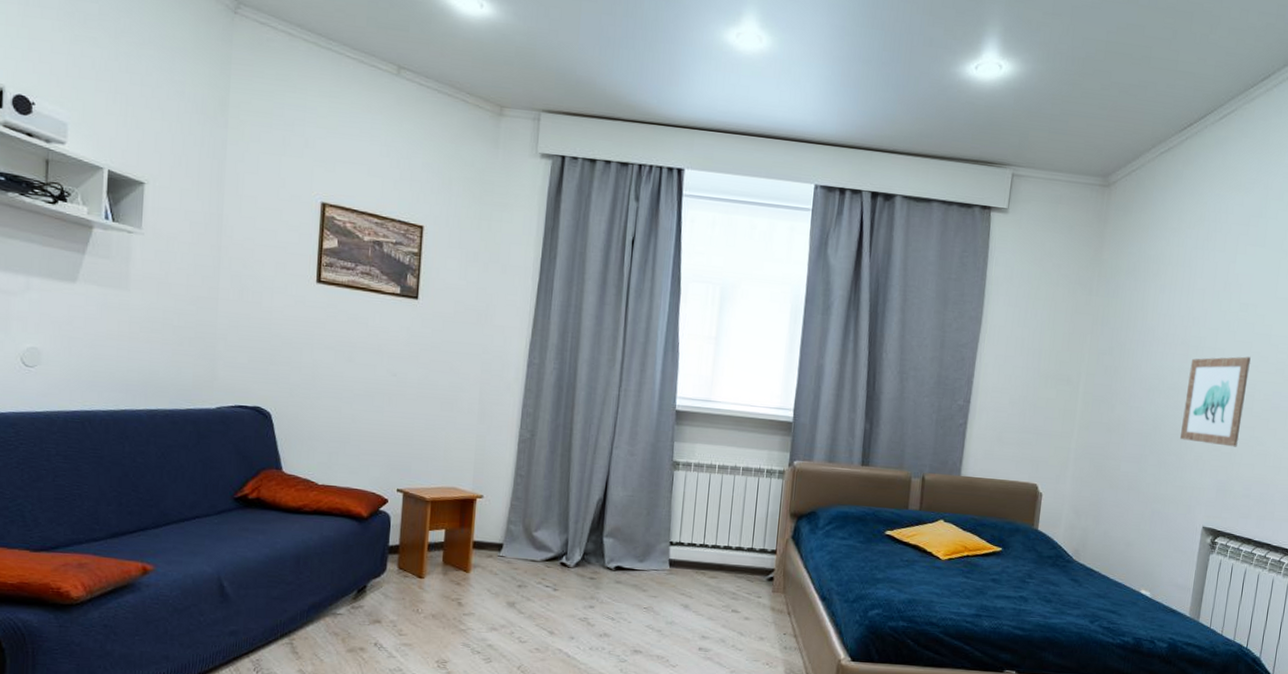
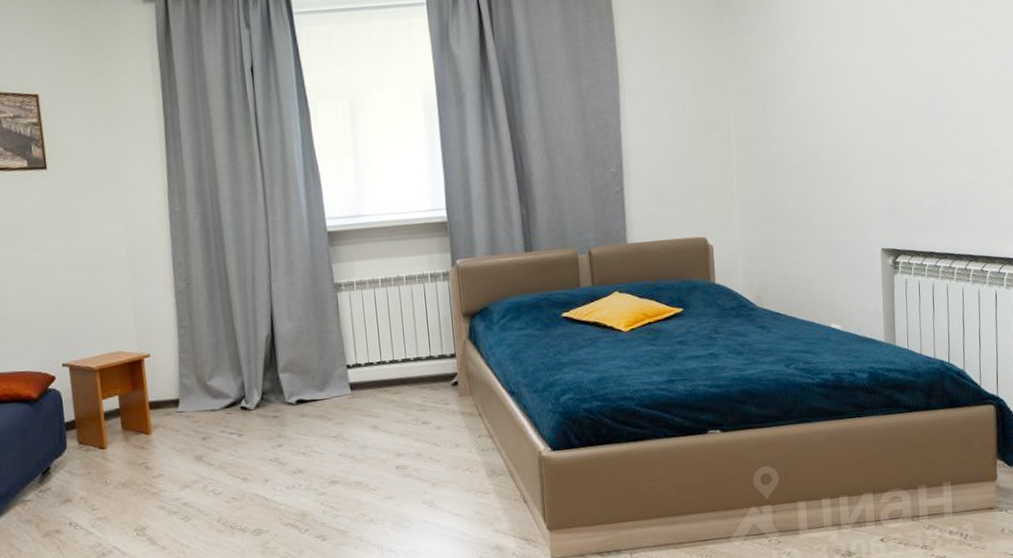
wall art: present [1180,356,1251,447] -> none [838,68,901,165]

